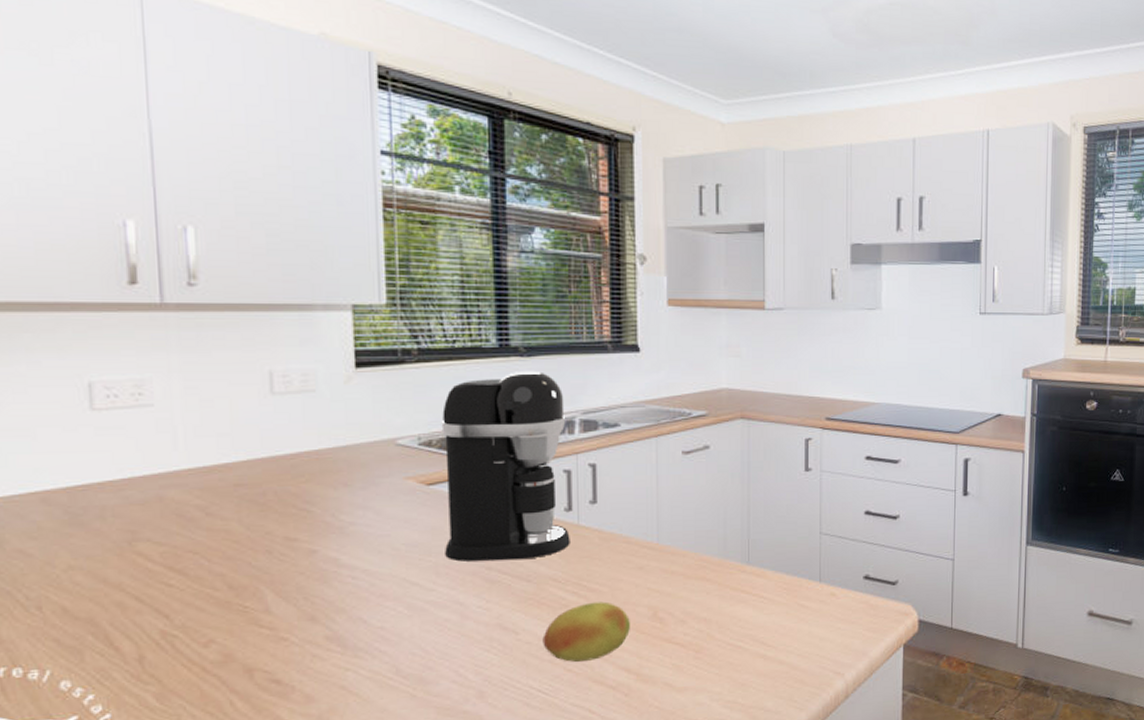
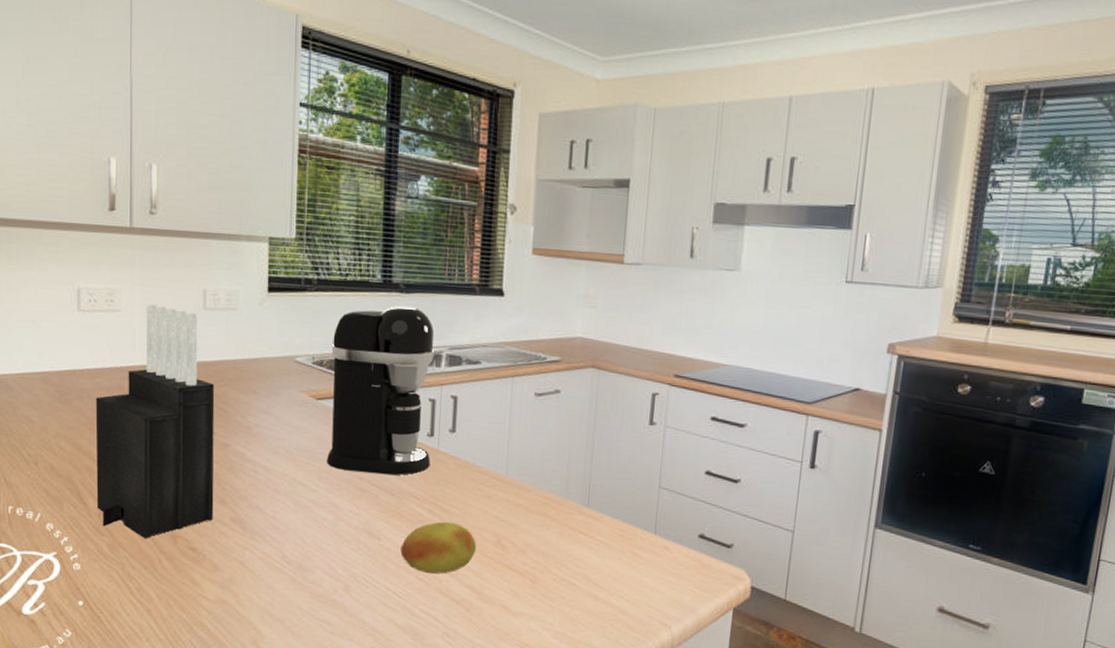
knife block: none [124,393,302,679] -> present [95,303,215,538]

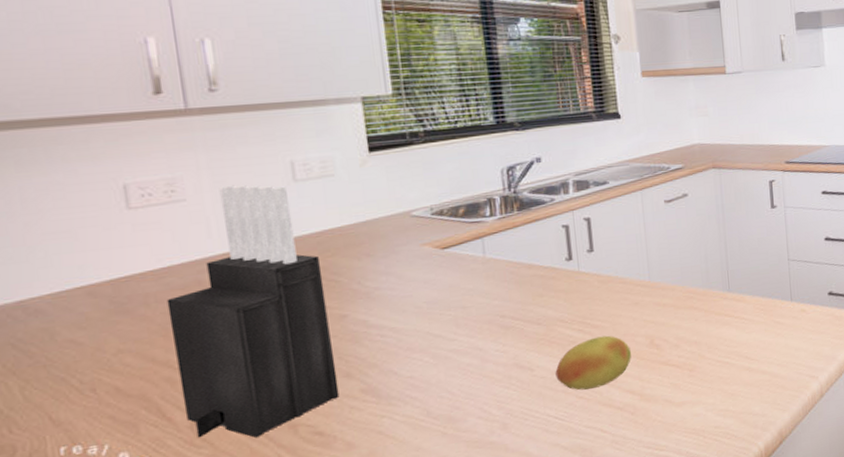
coffee maker: present [327,305,435,475] -> none [450,142,573,313]

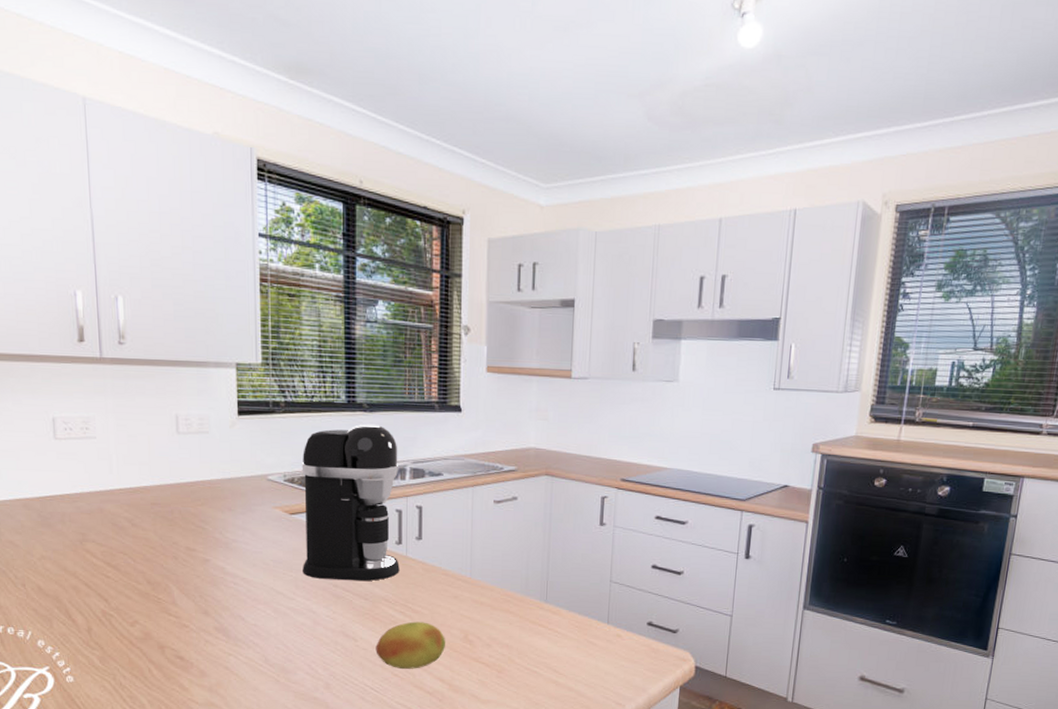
knife block: present [167,185,340,438] -> none [77,429,198,650]
coffee maker: none [450,142,573,313] -> present [301,423,400,582]

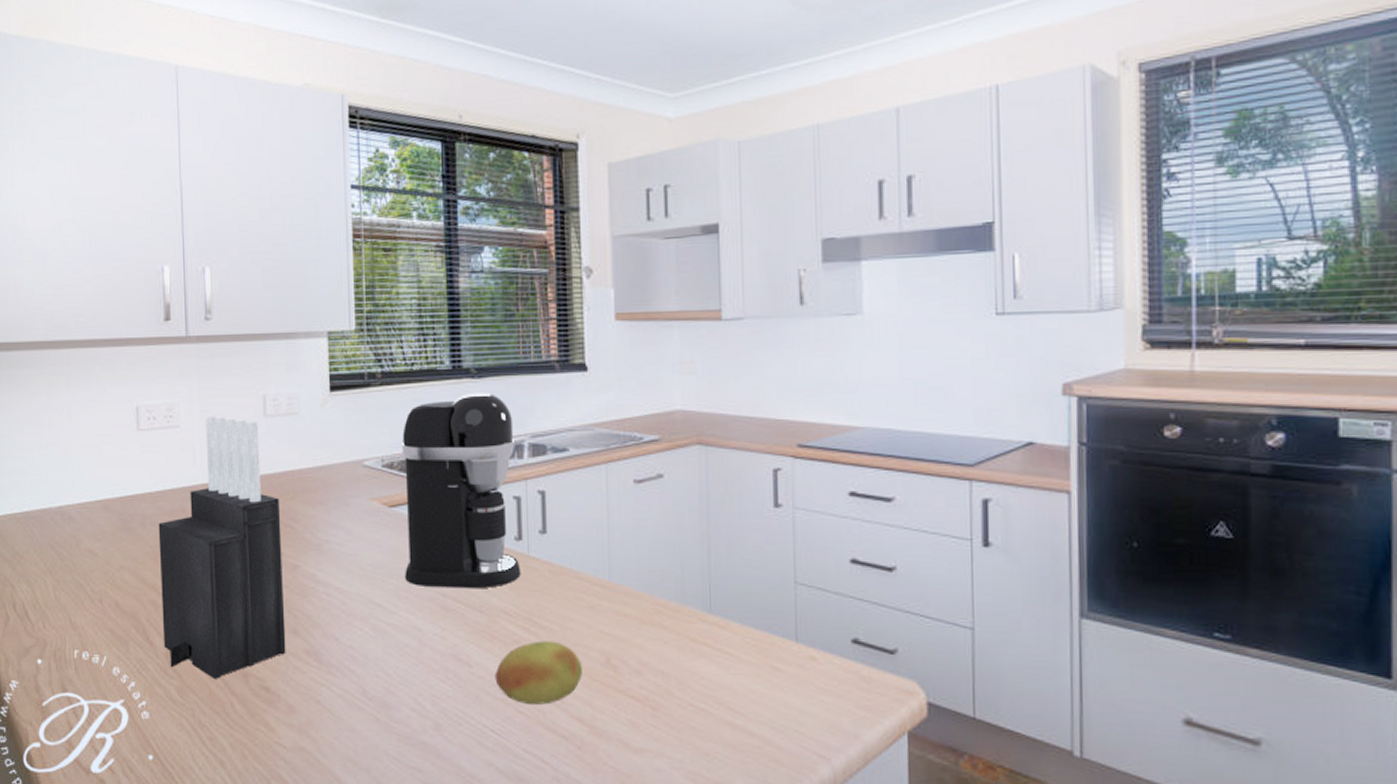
knife block: none [77,429,198,650] -> present [158,415,286,679]

